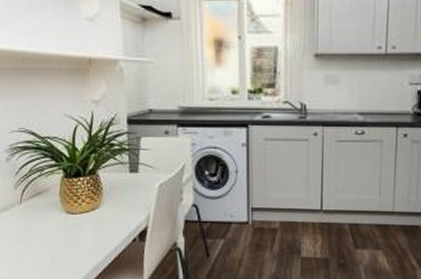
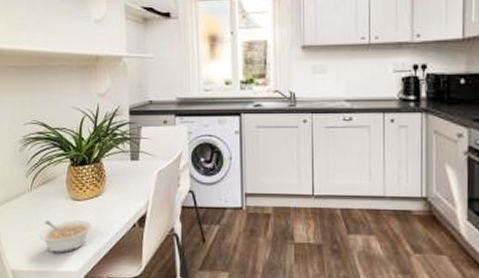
legume: none [31,234,89,268] -> present [39,220,92,254]

